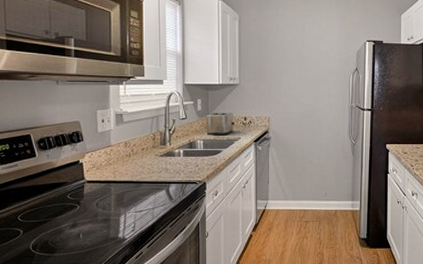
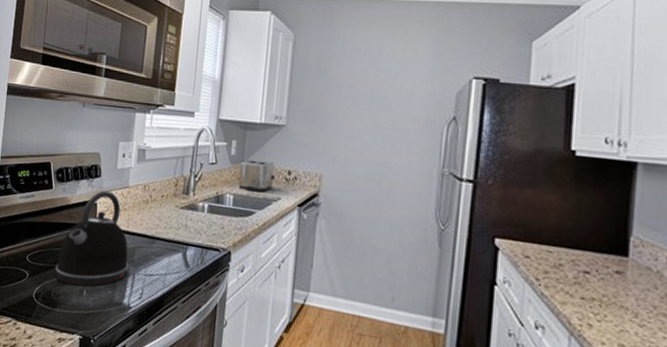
kettle: none [49,151,120,232] -> present [55,190,129,287]

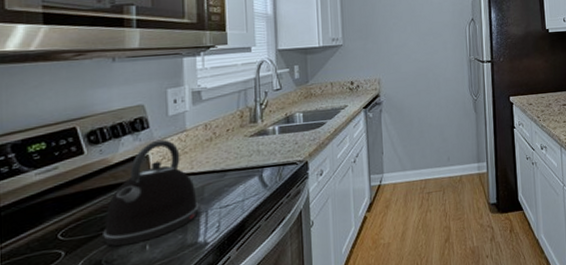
toaster: present [238,159,275,193] -> none [305,77,339,107]

